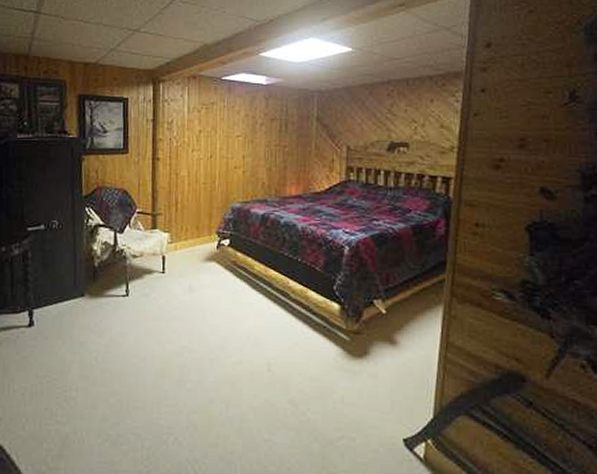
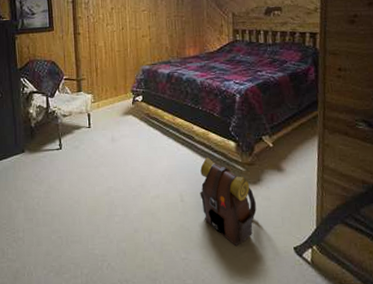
backpack: none [291,320,360,432] -> present [200,157,256,247]

